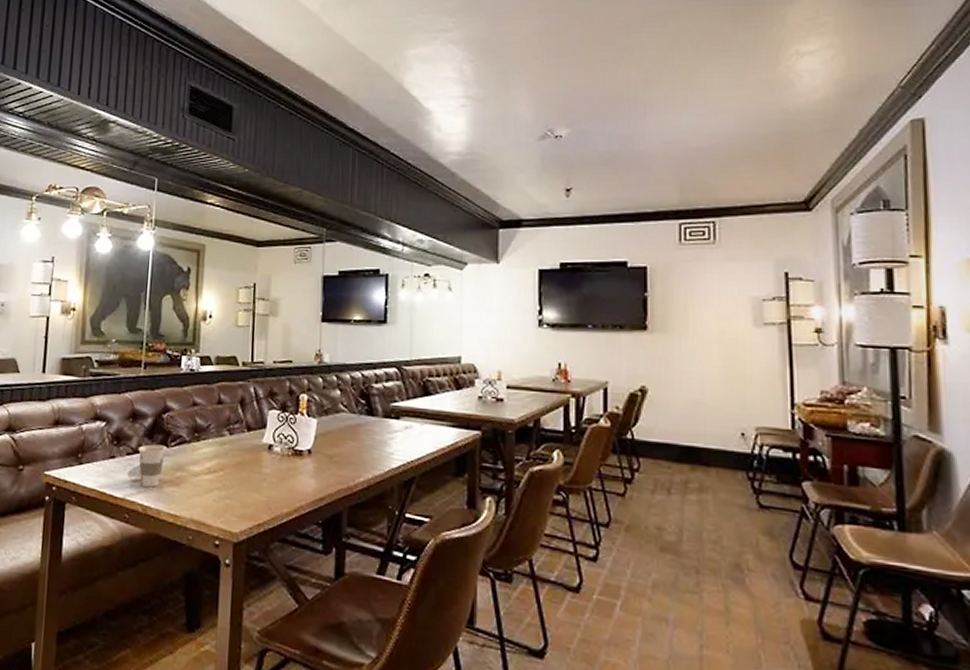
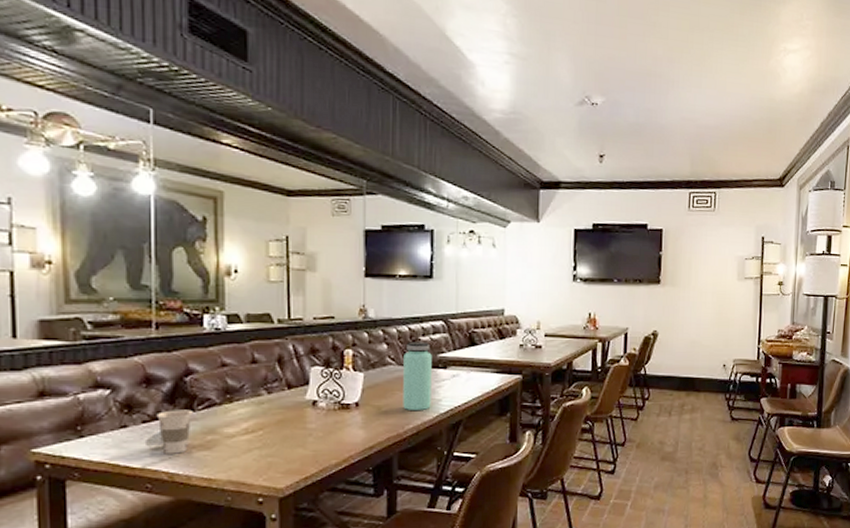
bottle: none [354,388,385,463] -> present [403,342,432,410]

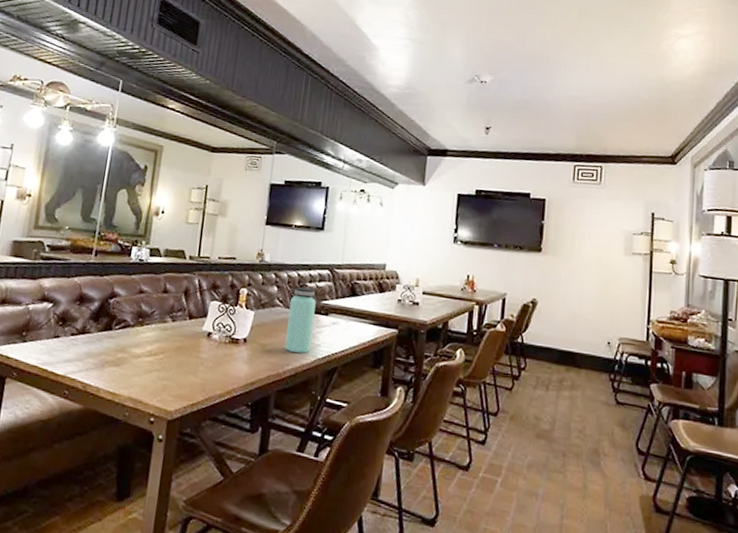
cup: present [144,409,193,454] -> none [69,326,111,367]

